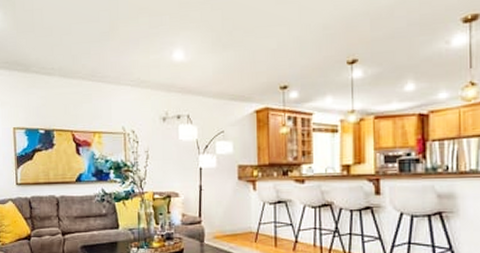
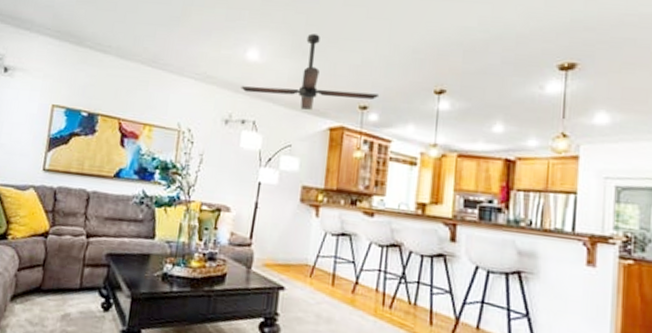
ceiling fan: none [172,26,297,98] -> present [241,33,380,110]

